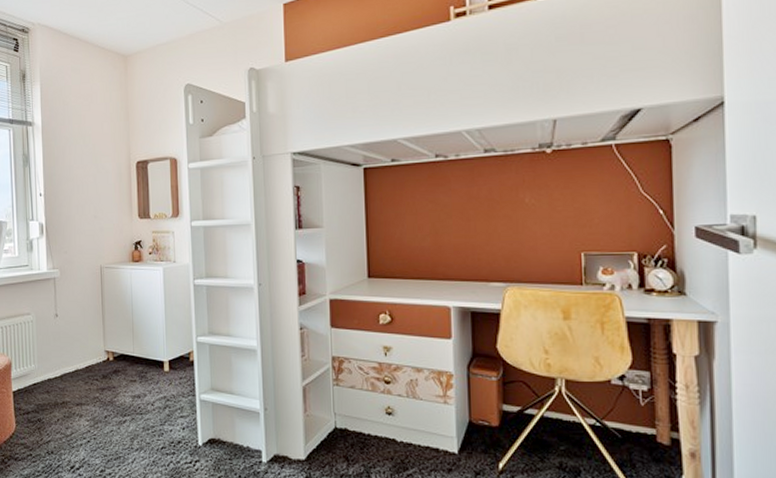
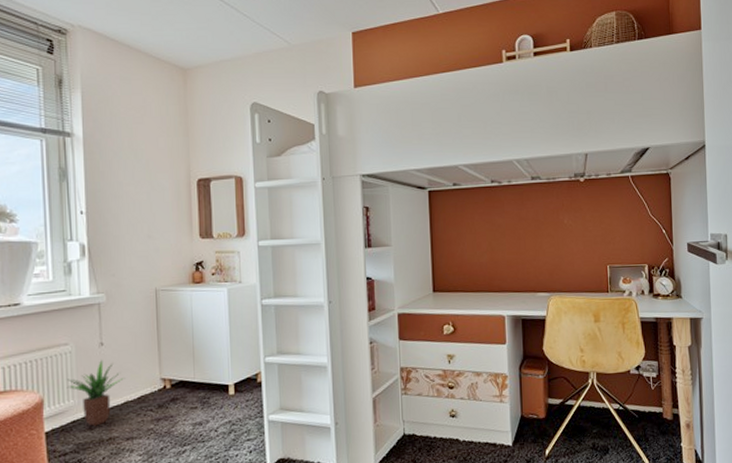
potted plant: none [29,329,76,390] -> present [66,359,126,426]

